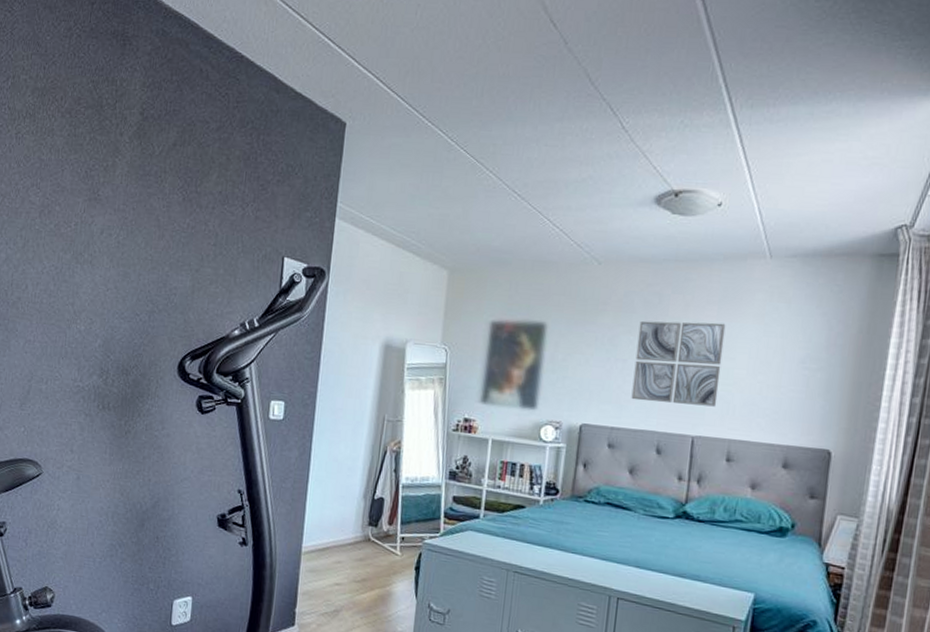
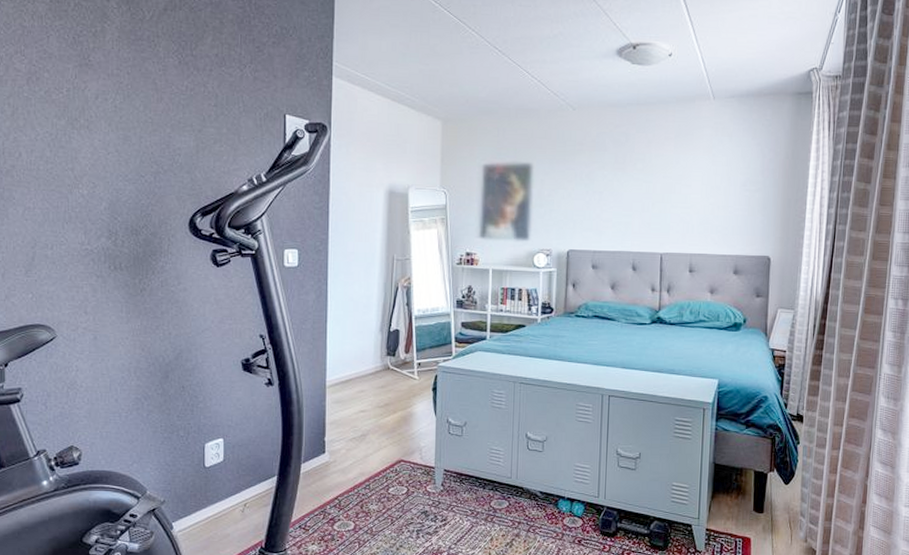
wall art: present [631,320,726,407] -> none [608,156,682,227]

